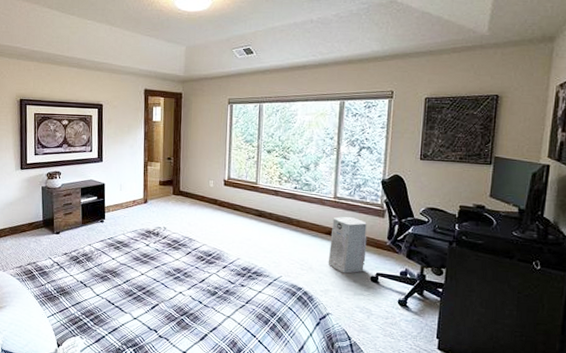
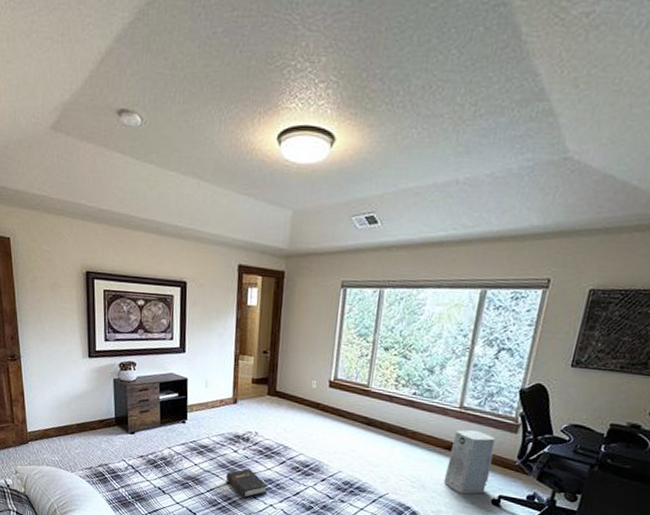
hardback book: none [139,260,176,288] -> present [225,468,268,499]

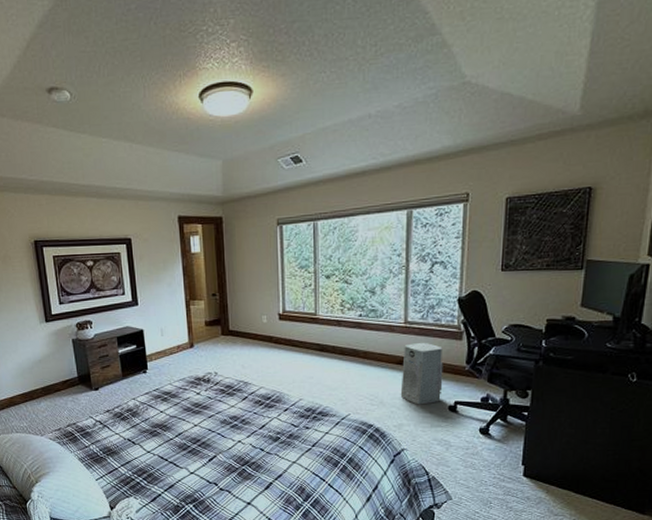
hardback book: present [225,468,268,499] -> none [192,408,234,438]

